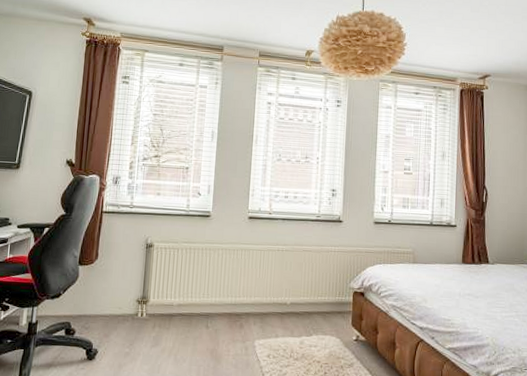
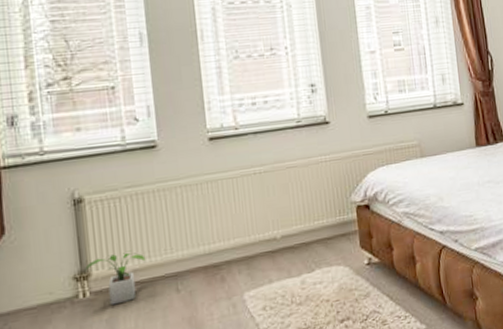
potted plant: none [145,289,189,327] -> present [84,250,146,306]

